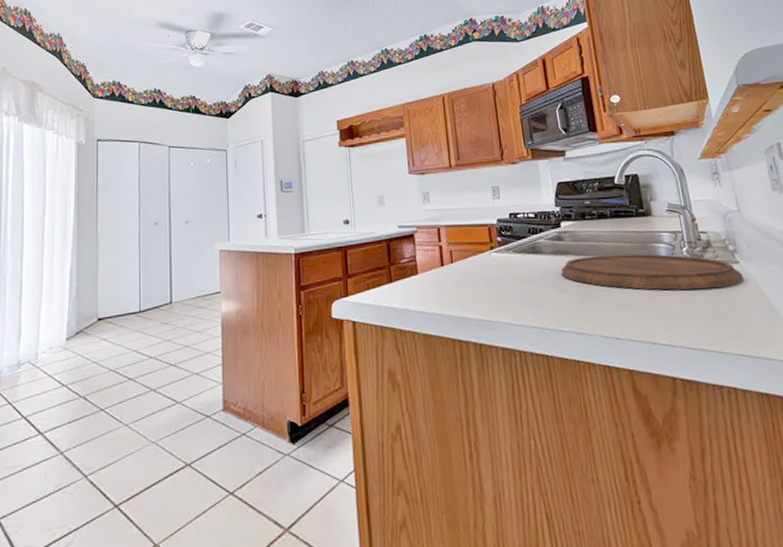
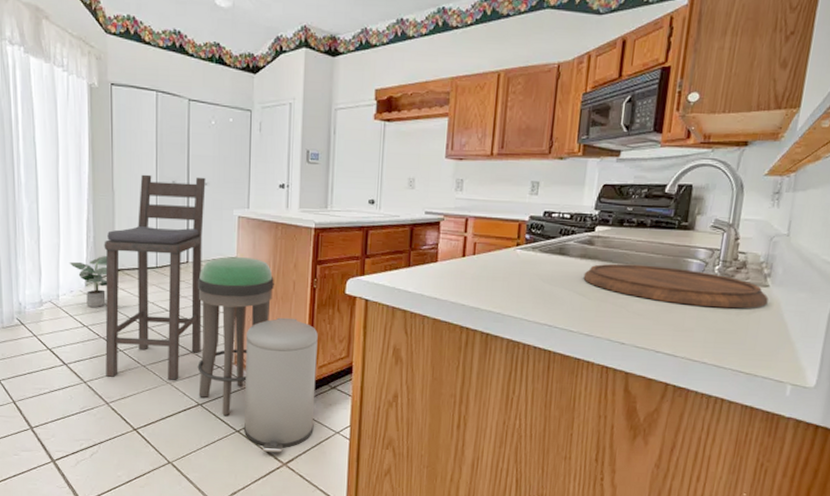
potted plant: none [50,306,102,364] -> present [69,256,120,308]
bar stool: none [85,216,188,443] -> present [104,174,206,380]
bar stool: none [181,290,261,476] -> present [197,256,275,417]
pedal bin: none [235,350,315,516] -> present [244,317,318,452]

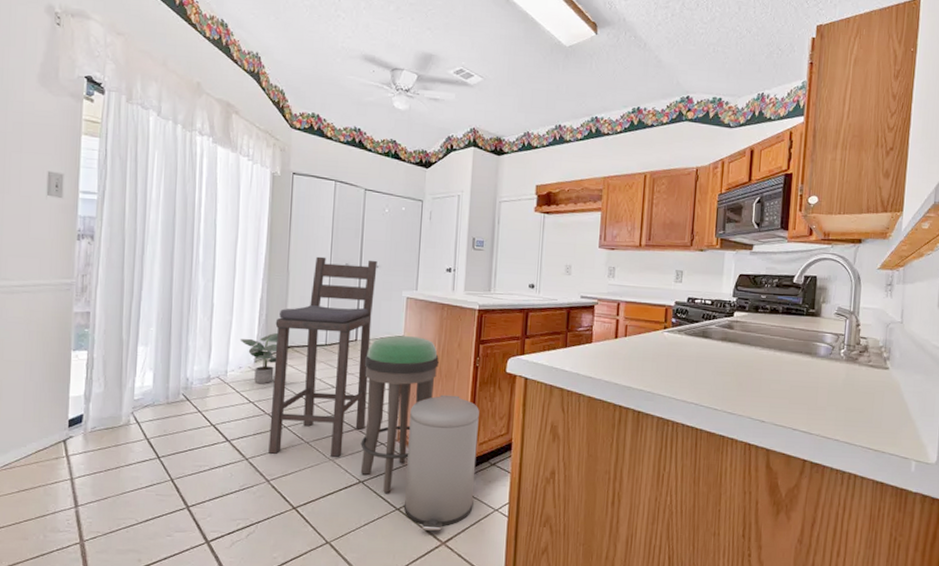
cutting board: present [583,263,769,309] -> none [725,346,889,390]

